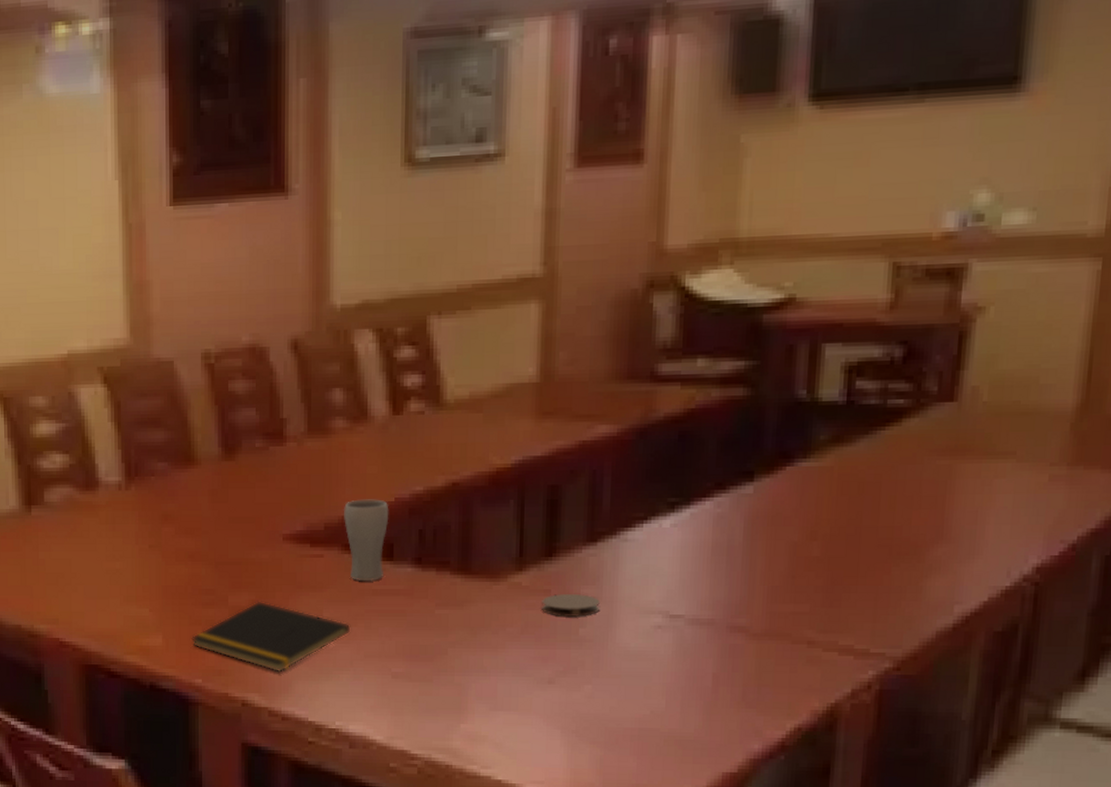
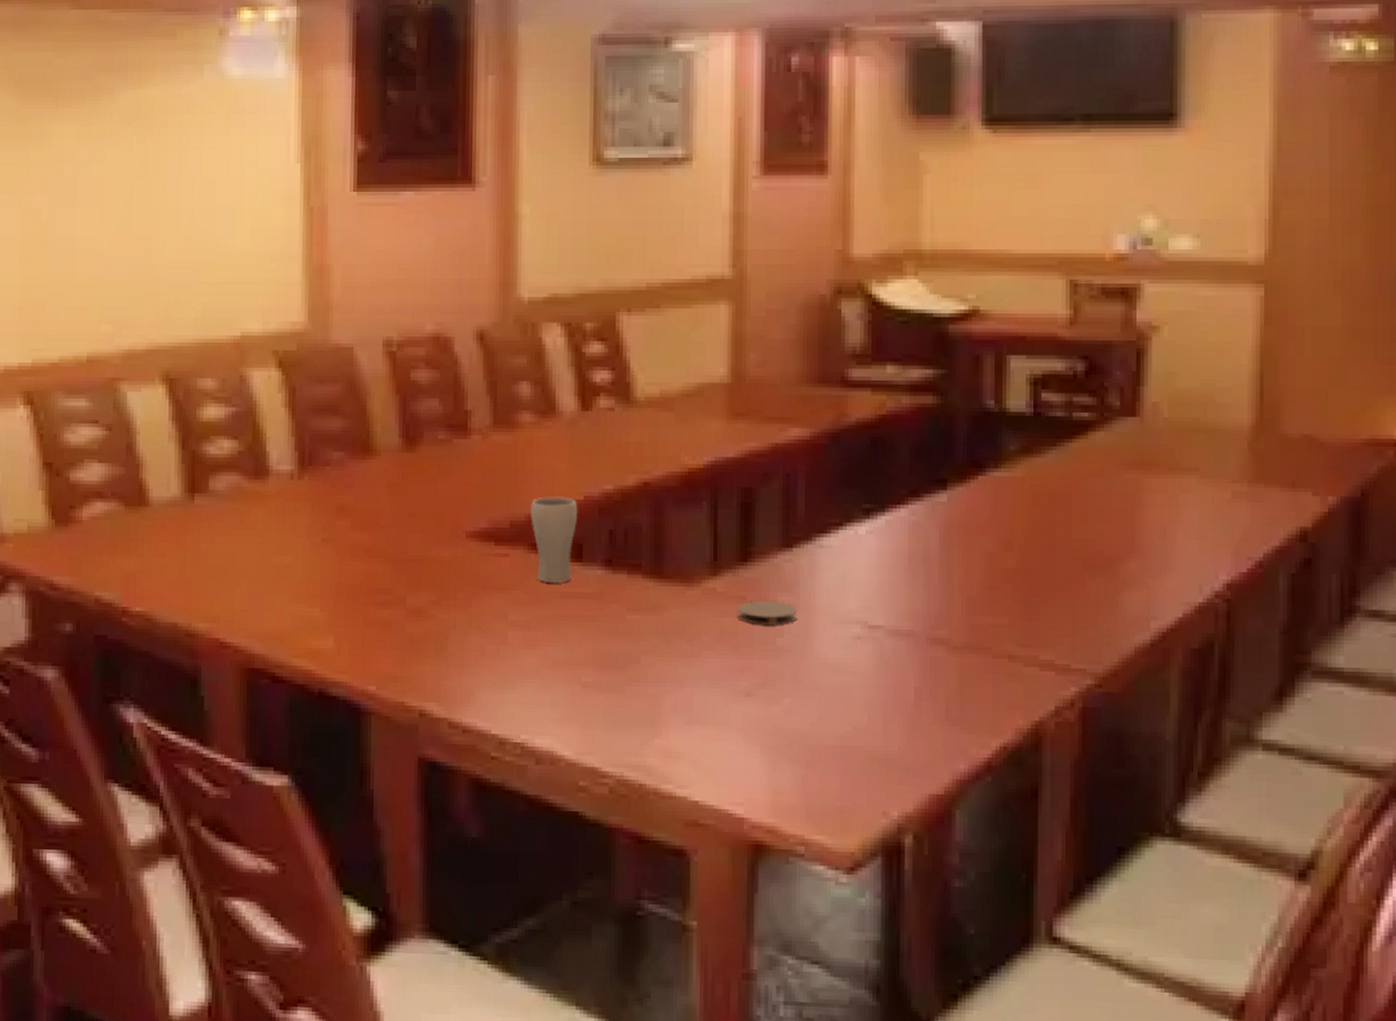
notepad: present [191,601,351,673] -> none [365,602,538,680]

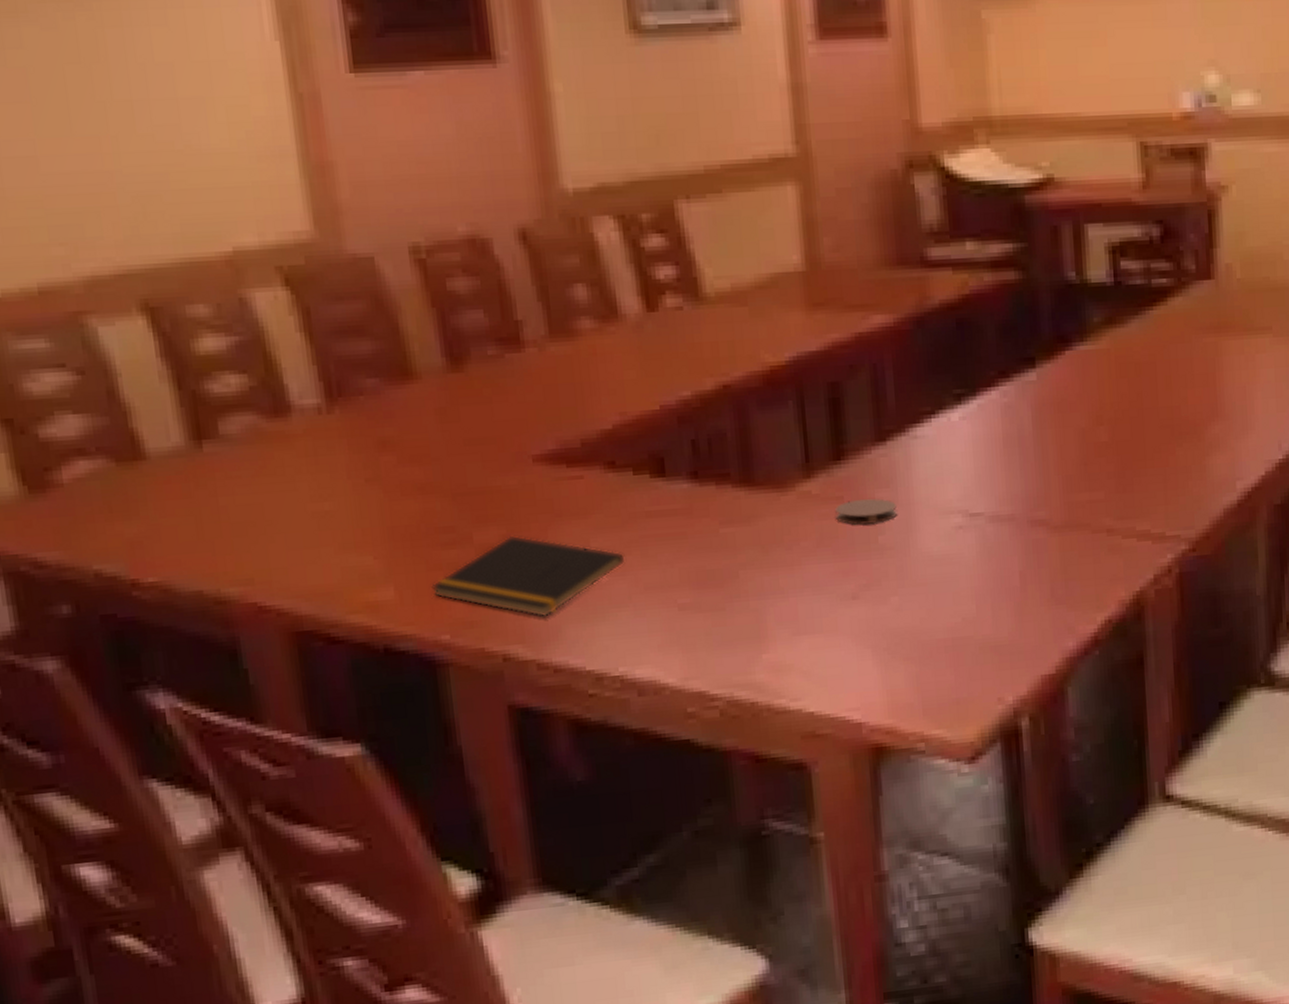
notepad: none [365,602,538,680] -> present [431,535,626,618]
drinking glass: present [530,496,578,584] -> none [601,408,656,503]

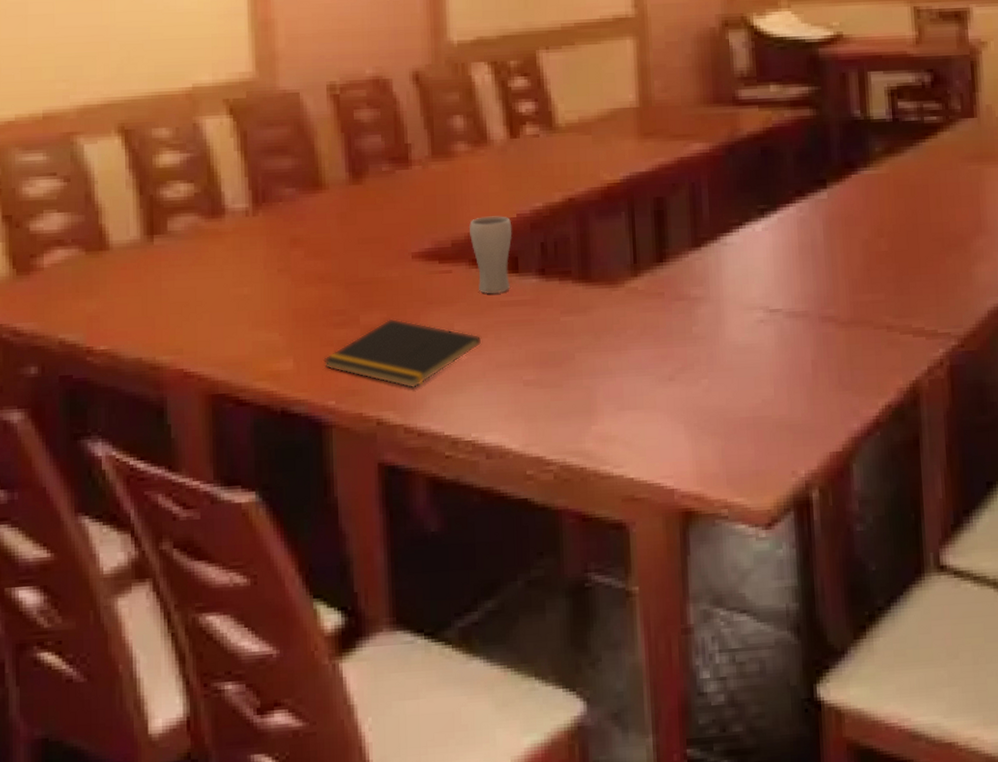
drinking glass: none [601,408,656,503] -> present [468,216,513,294]
coaster: present [835,498,897,525] -> none [657,295,708,317]

